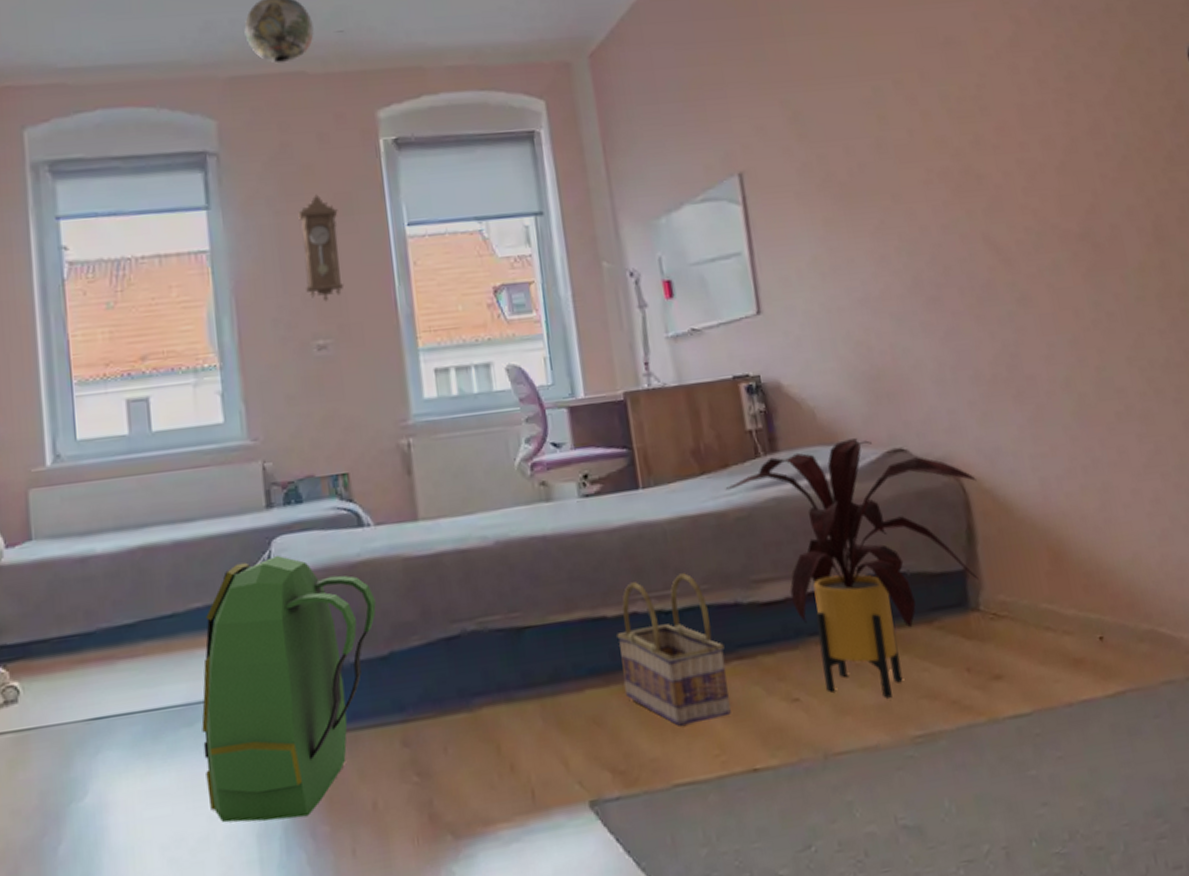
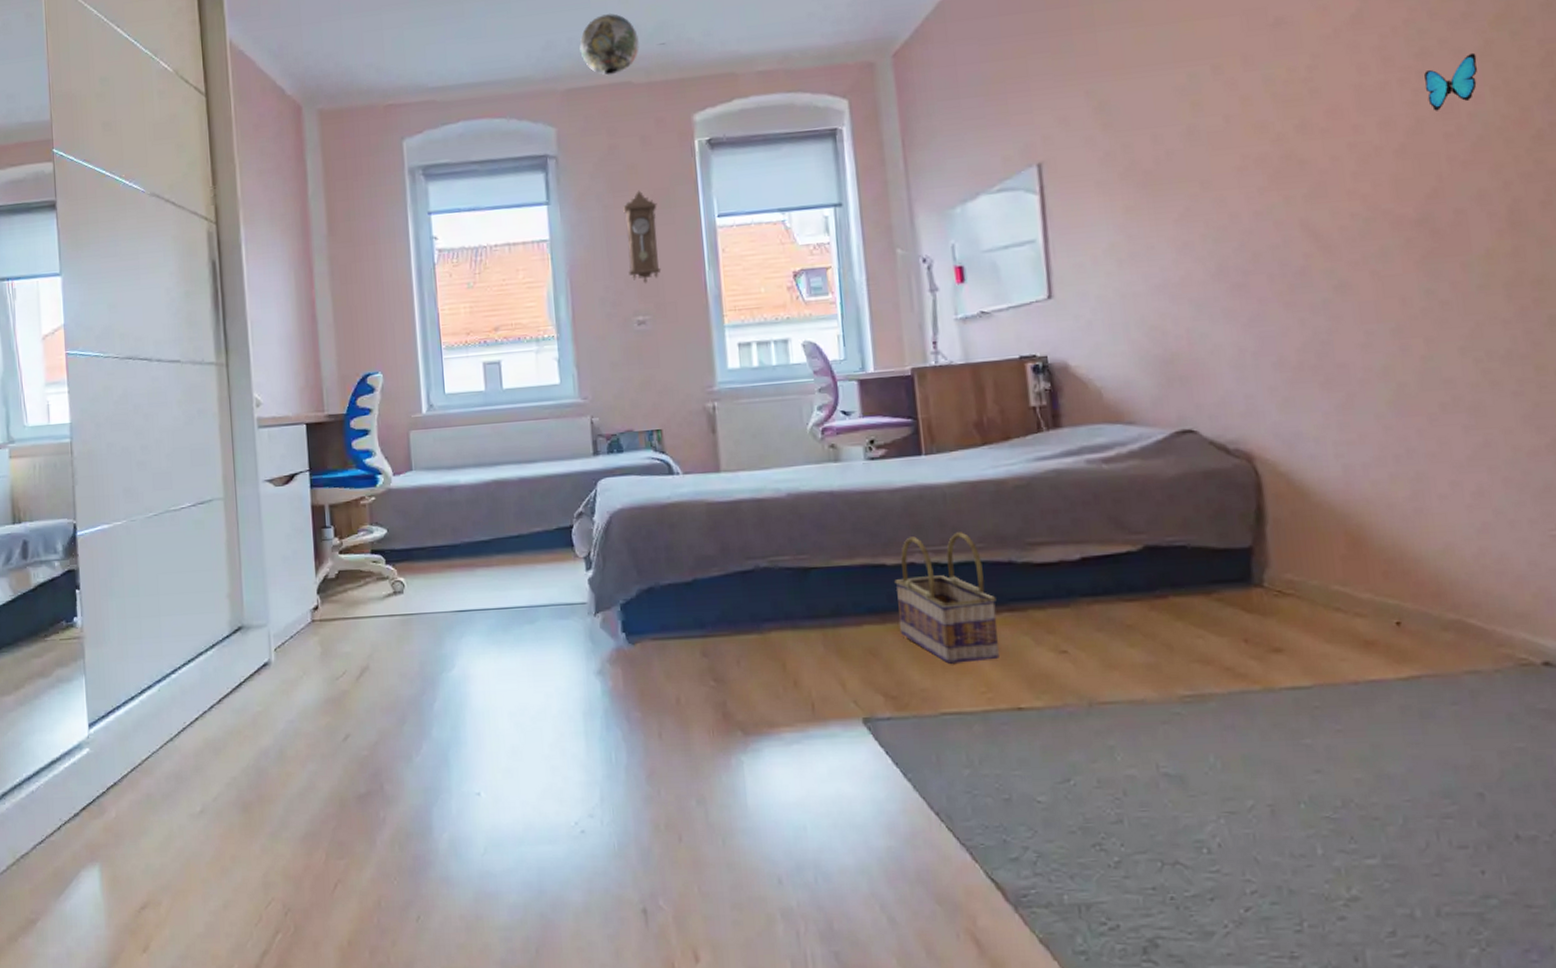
backpack: present [201,555,376,823] -> none [540,493,683,704]
house plant: present [725,438,979,699] -> none [1005,418,1271,659]
decorative butterfly: none [1074,78,1117,132] -> present [1424,52,1478,111]

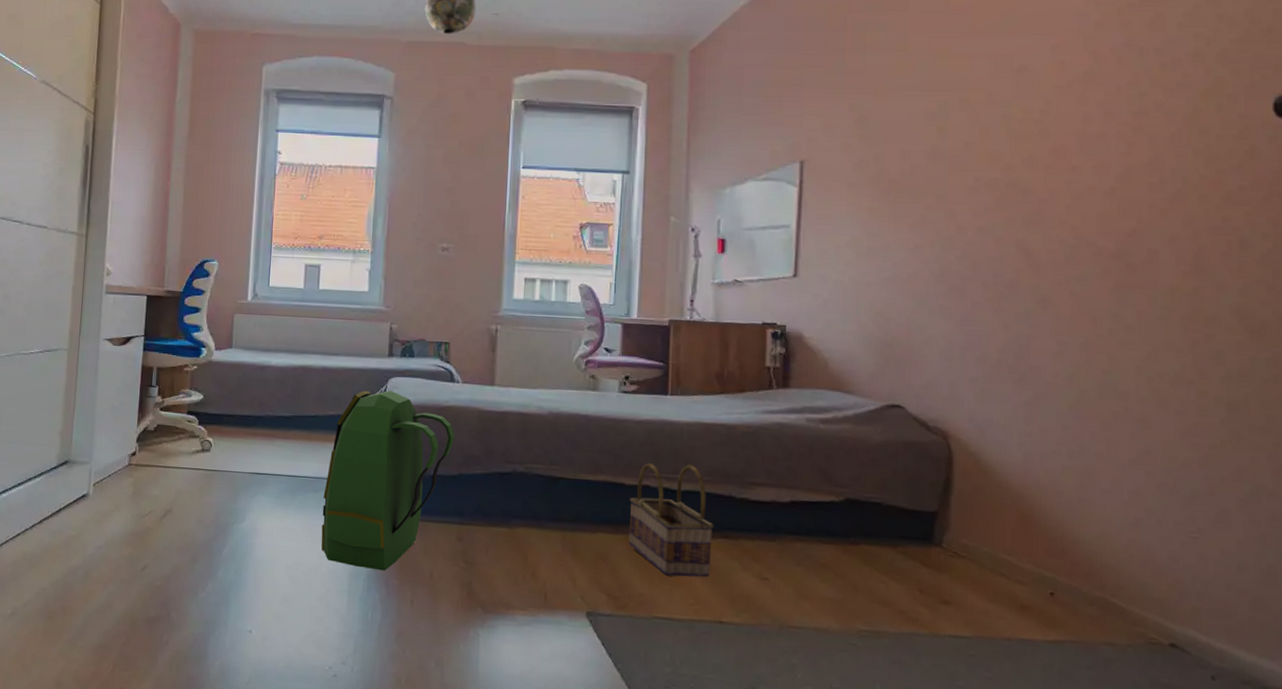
backpack: none [540,493,683,704] -> present [321,390,454,571]
pendulum clock: present [623,190,662,284] -> none [440,136,472,216]
decorative butterfly: present [1424,52,1478,111] -> none [1138,118,1185,163]

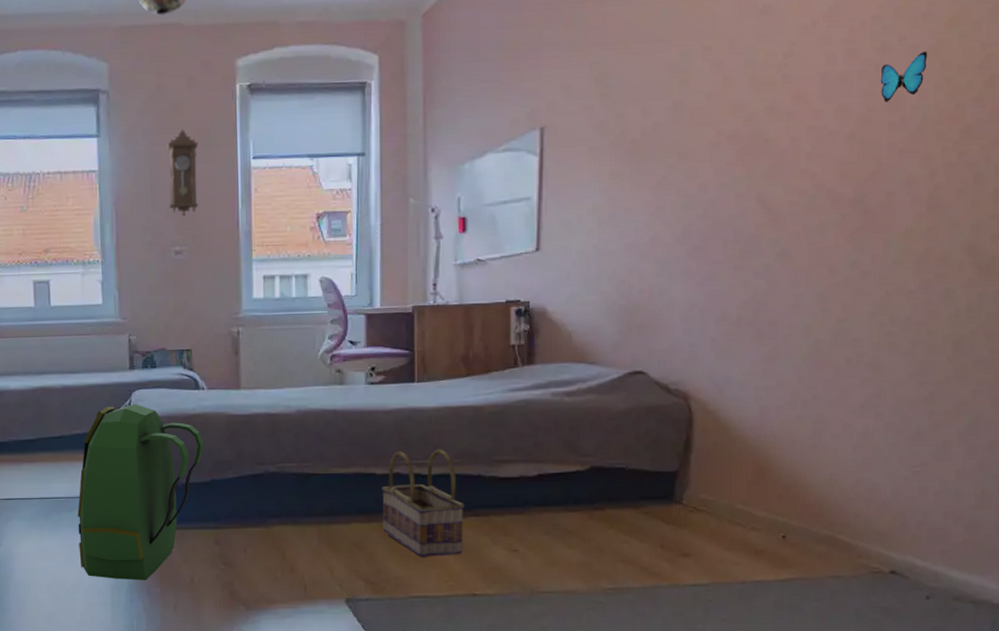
pendulum clock: none [440,136,472,216] -> present [167,129,199,217]
decorative butterfly: none [1138,118,1185,163] -> present [880,51,928,103]

